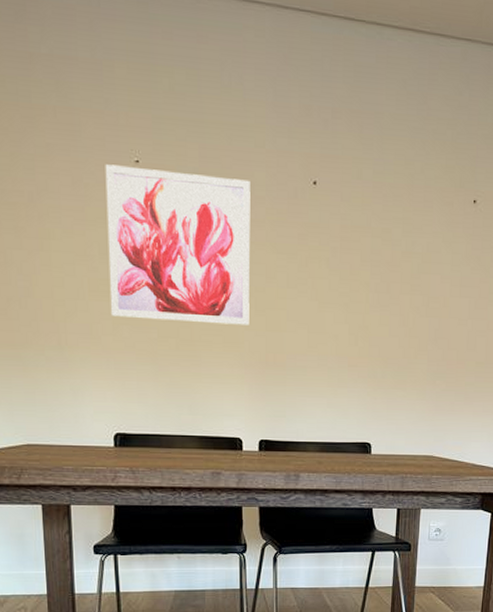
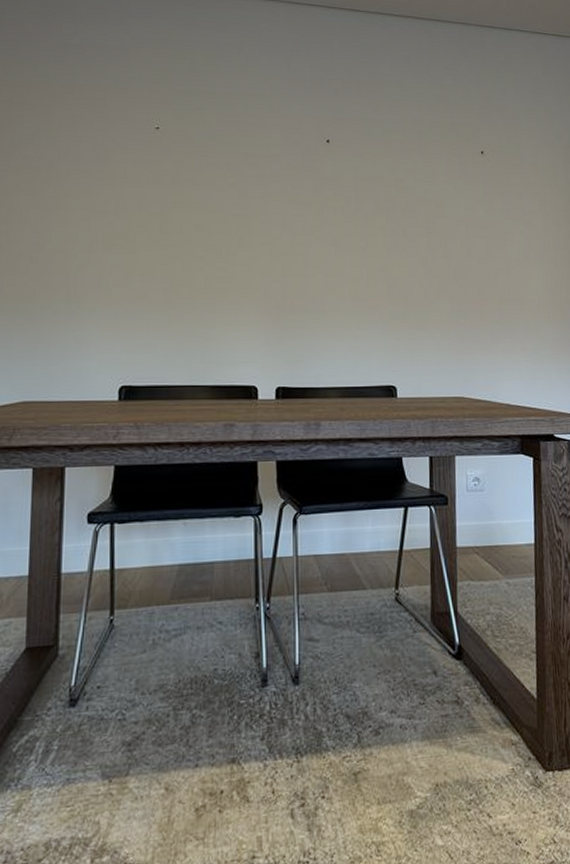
wall art: present [105,164,251,325] -> none [123,131,266,272]

